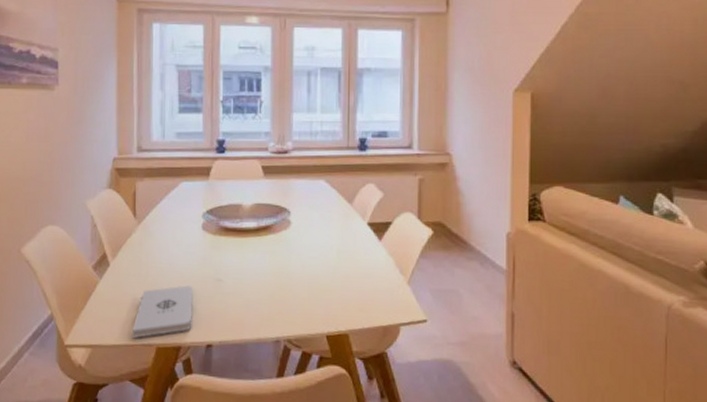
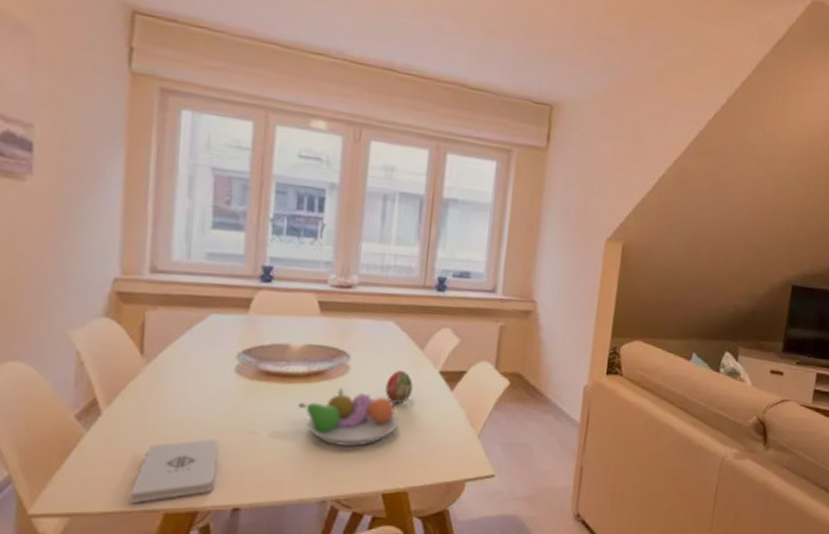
fruit bowl: none [251,240,335,293] -> present [297,388,399,448]
decorative egg: none [322,222,345,253] -> present [385,369,413,404]

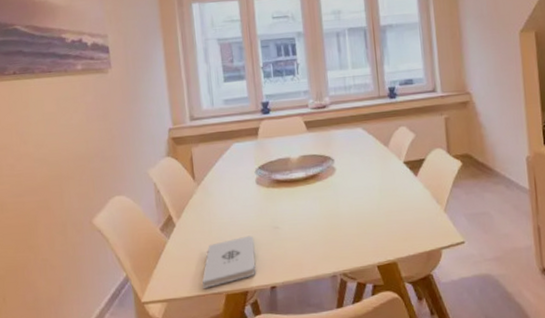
fruit bowl: present [297,388,399,448] -> none [303,185,380,232]
decorative egg: present [385,369,413,404] -> none [364,165,386,192]

